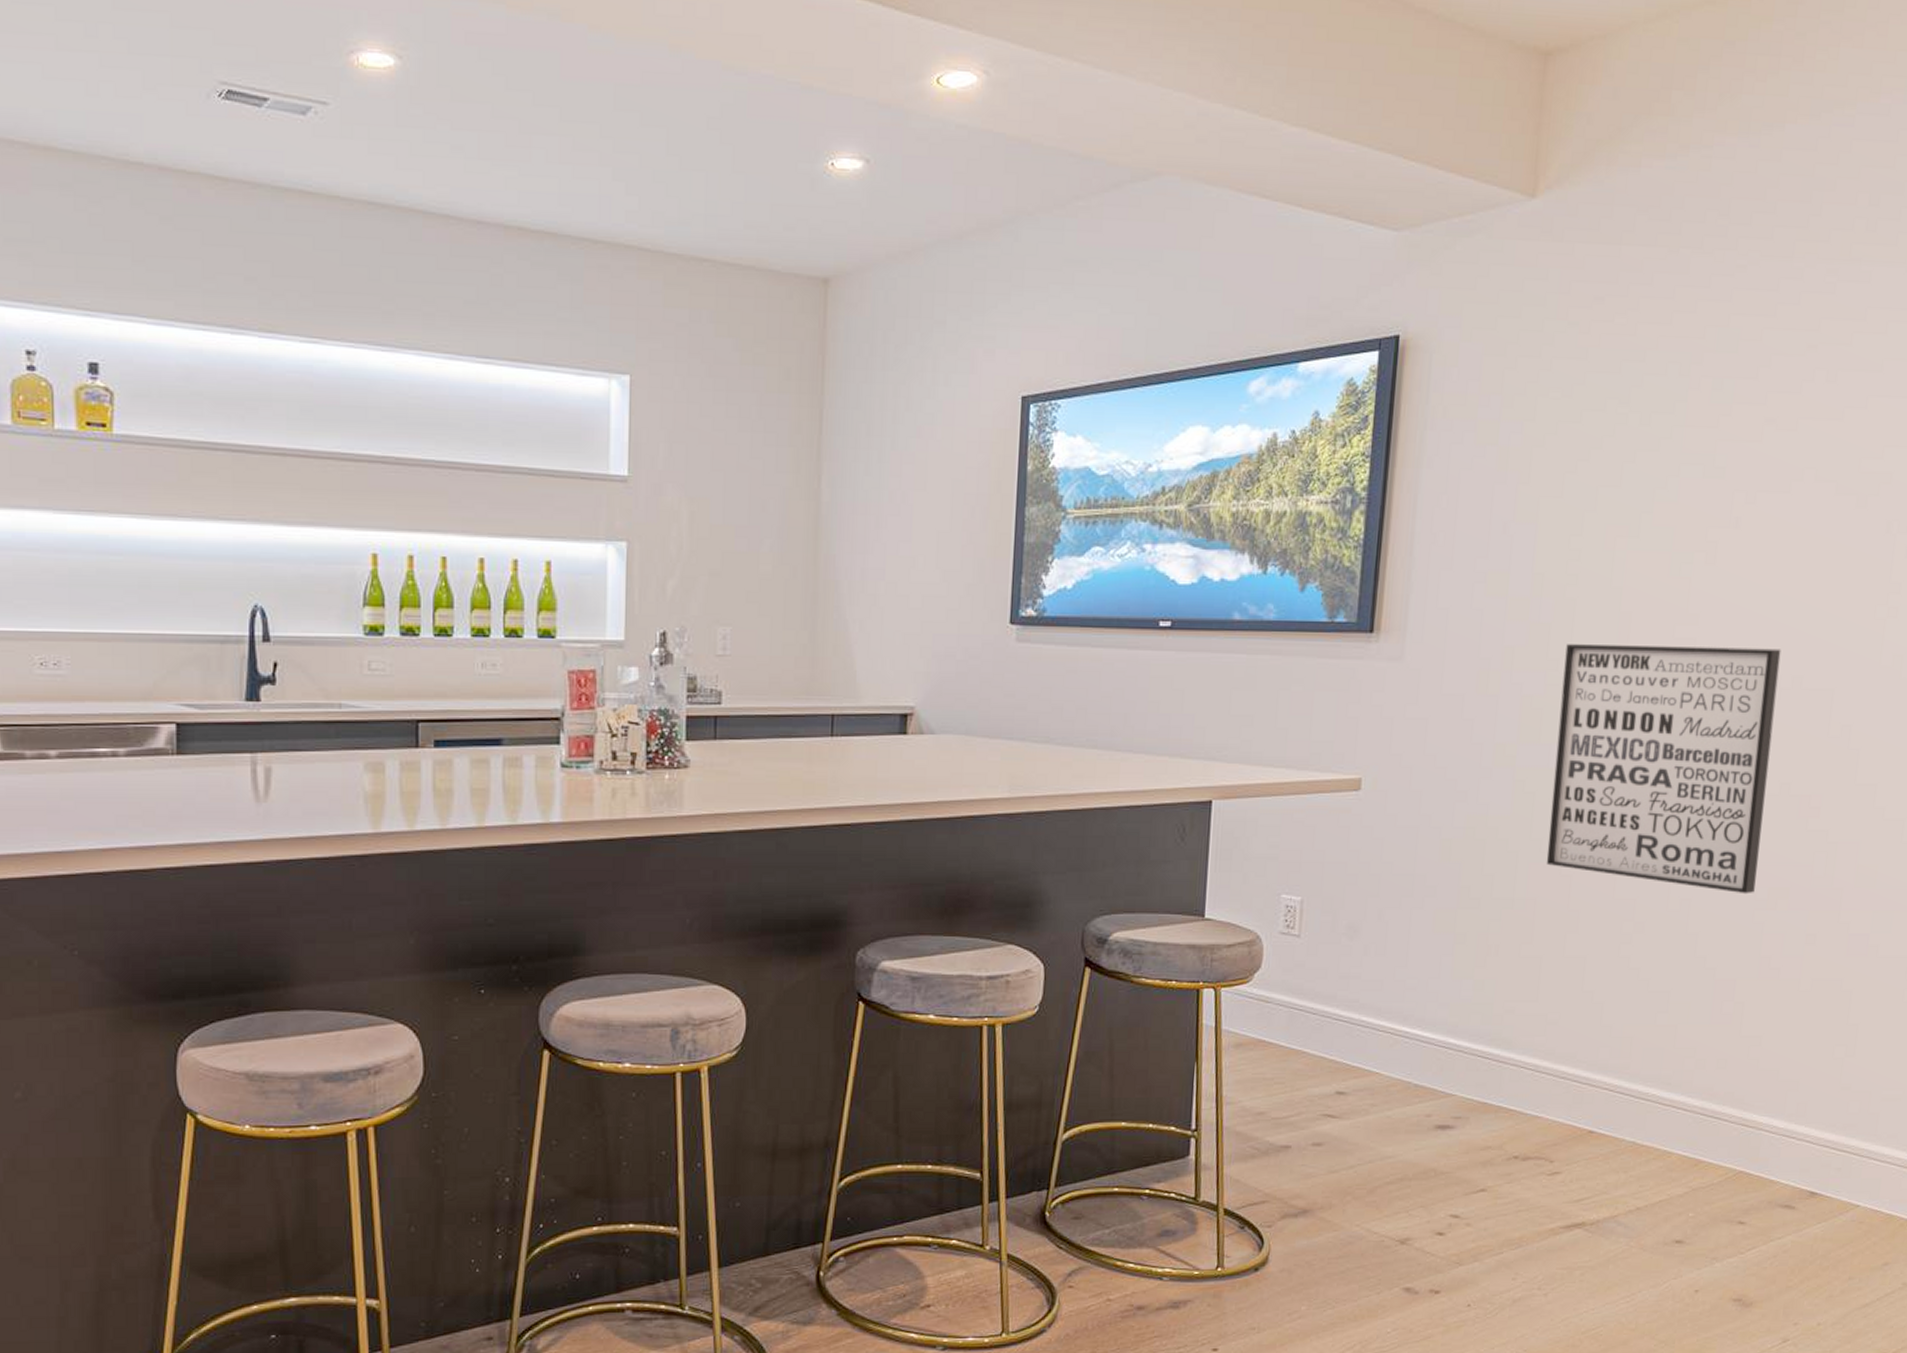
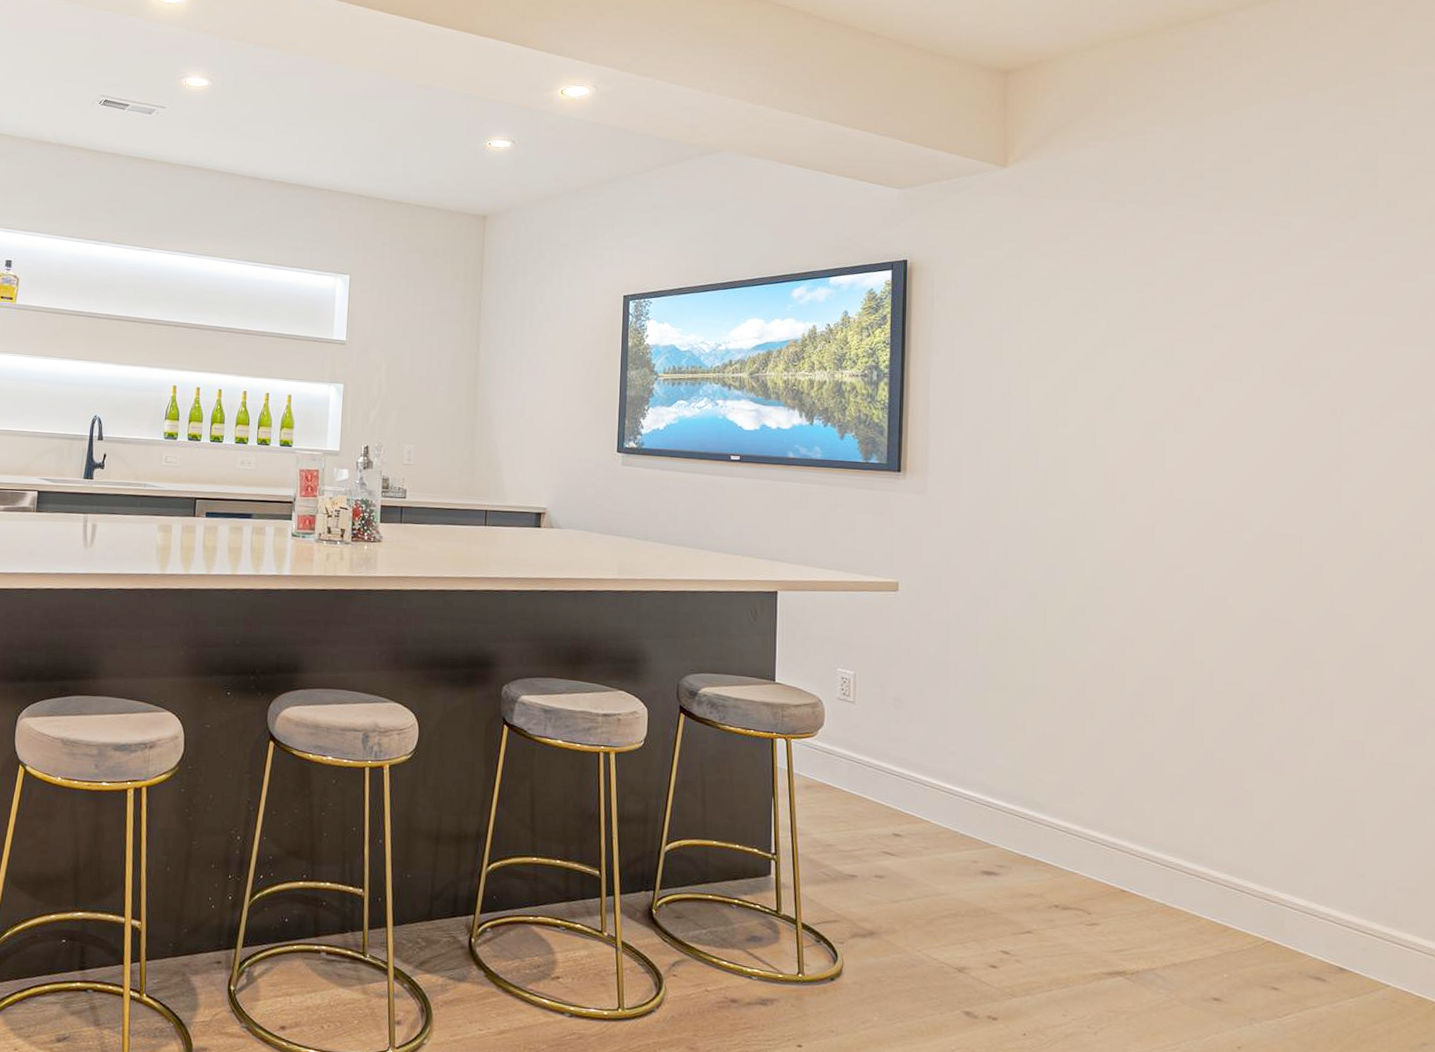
wall art: present [1546,644,1781,894] -> none [1060,488,1251,699]

